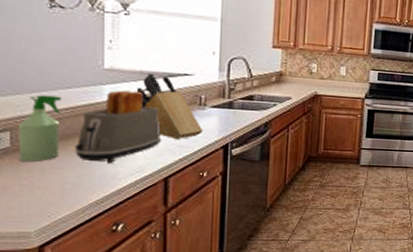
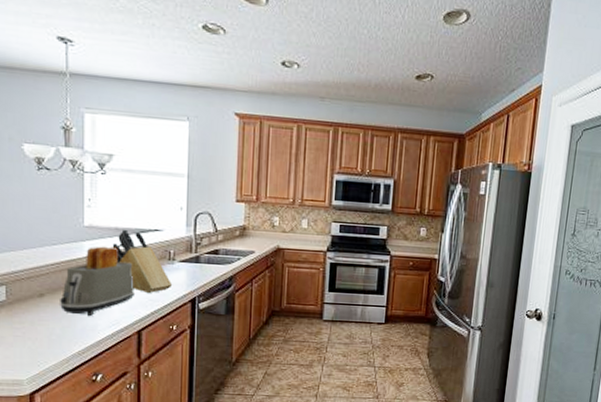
spray bottle: present [17,95,62,162] -> none [12,251,49,314]

